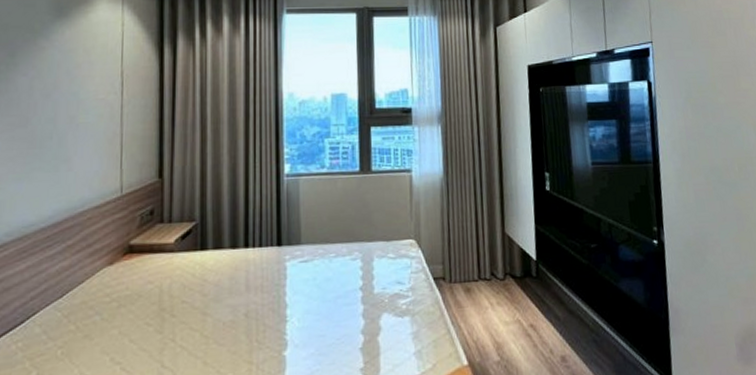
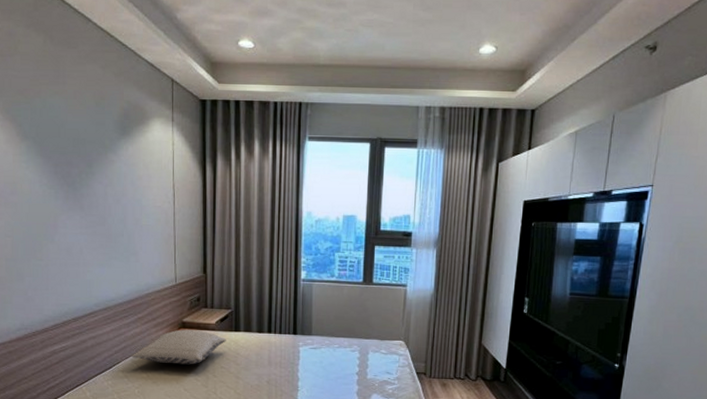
pillow: none [55,254,189,307] -> present [132,329,226,365]

